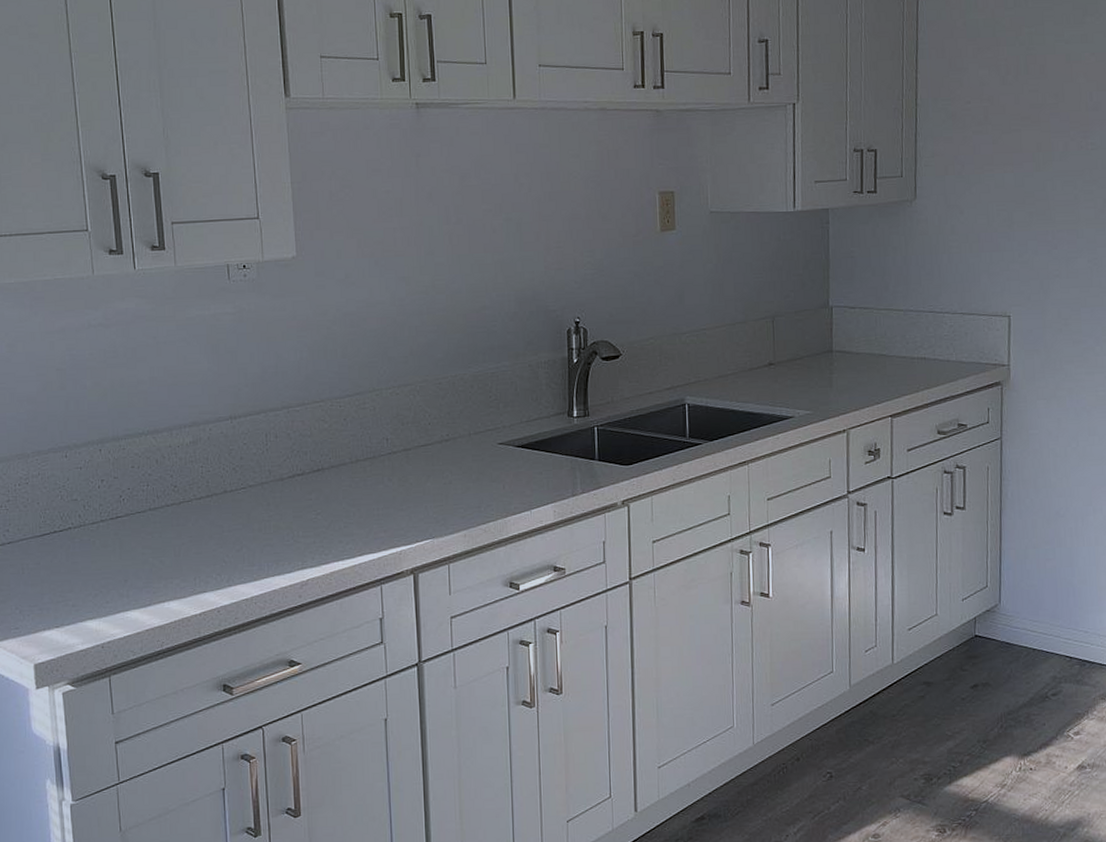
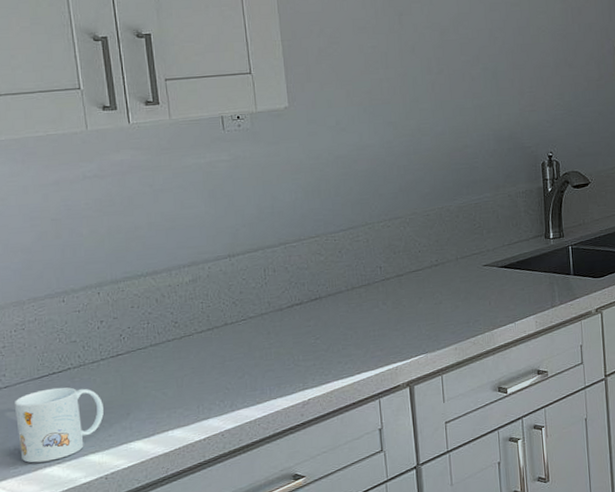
mug: none [16,547,102,625] -> present [14,387,104,463]

